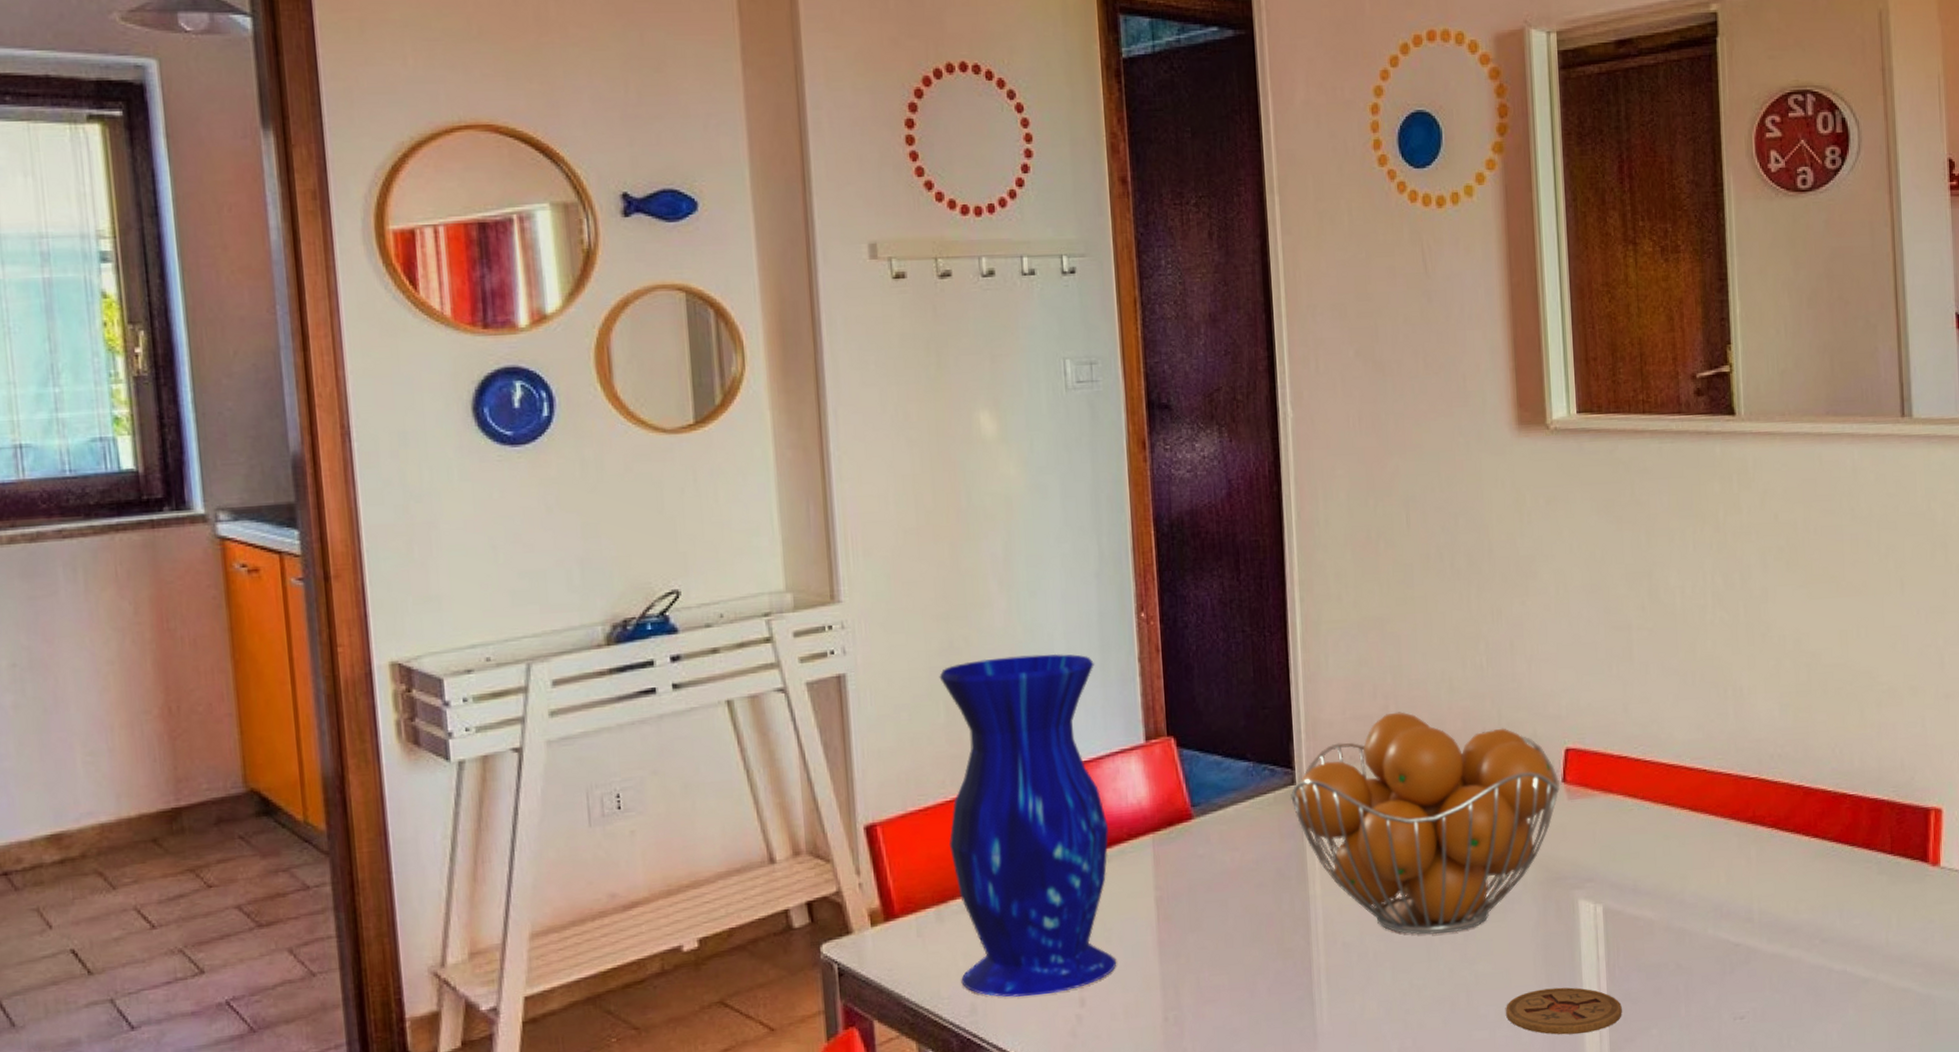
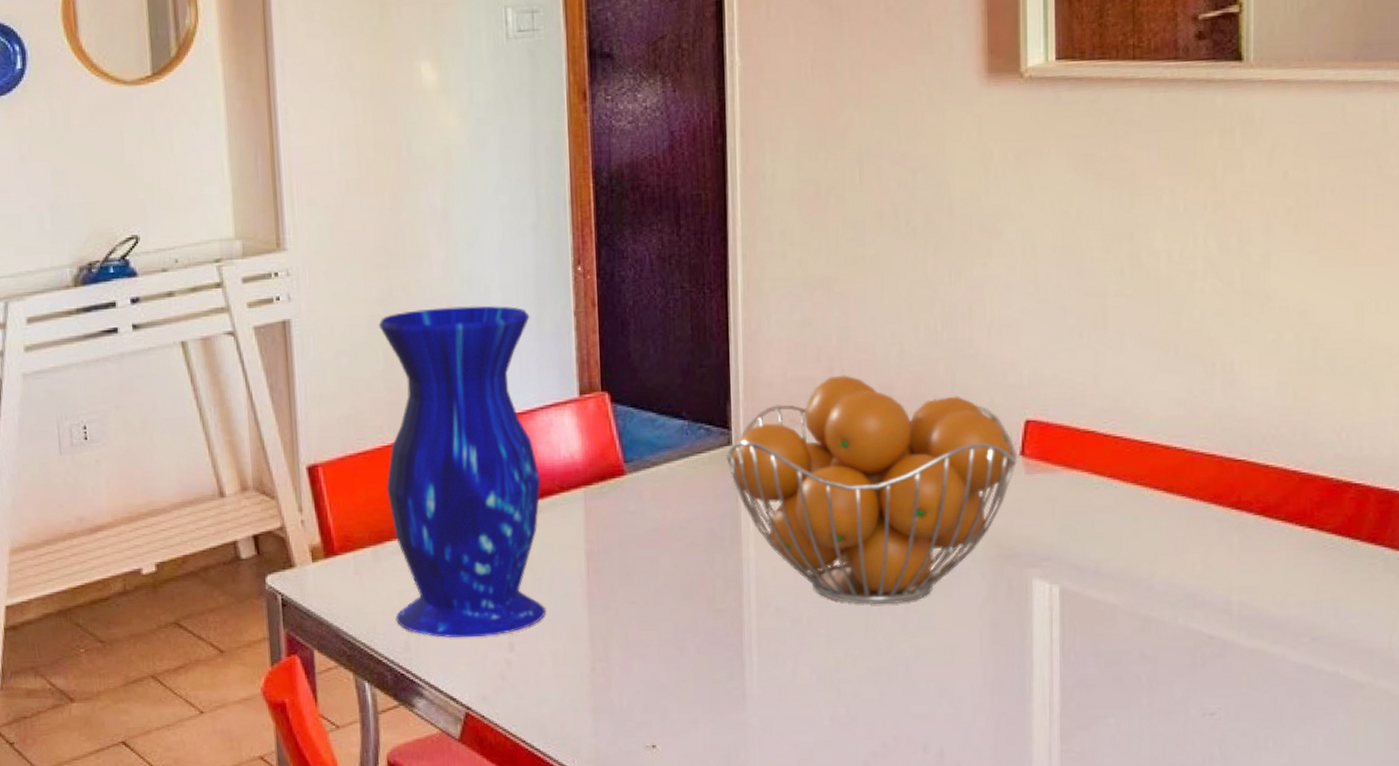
coaster: present [1506,987,1622,1035] -> none [947,667,1076,717]

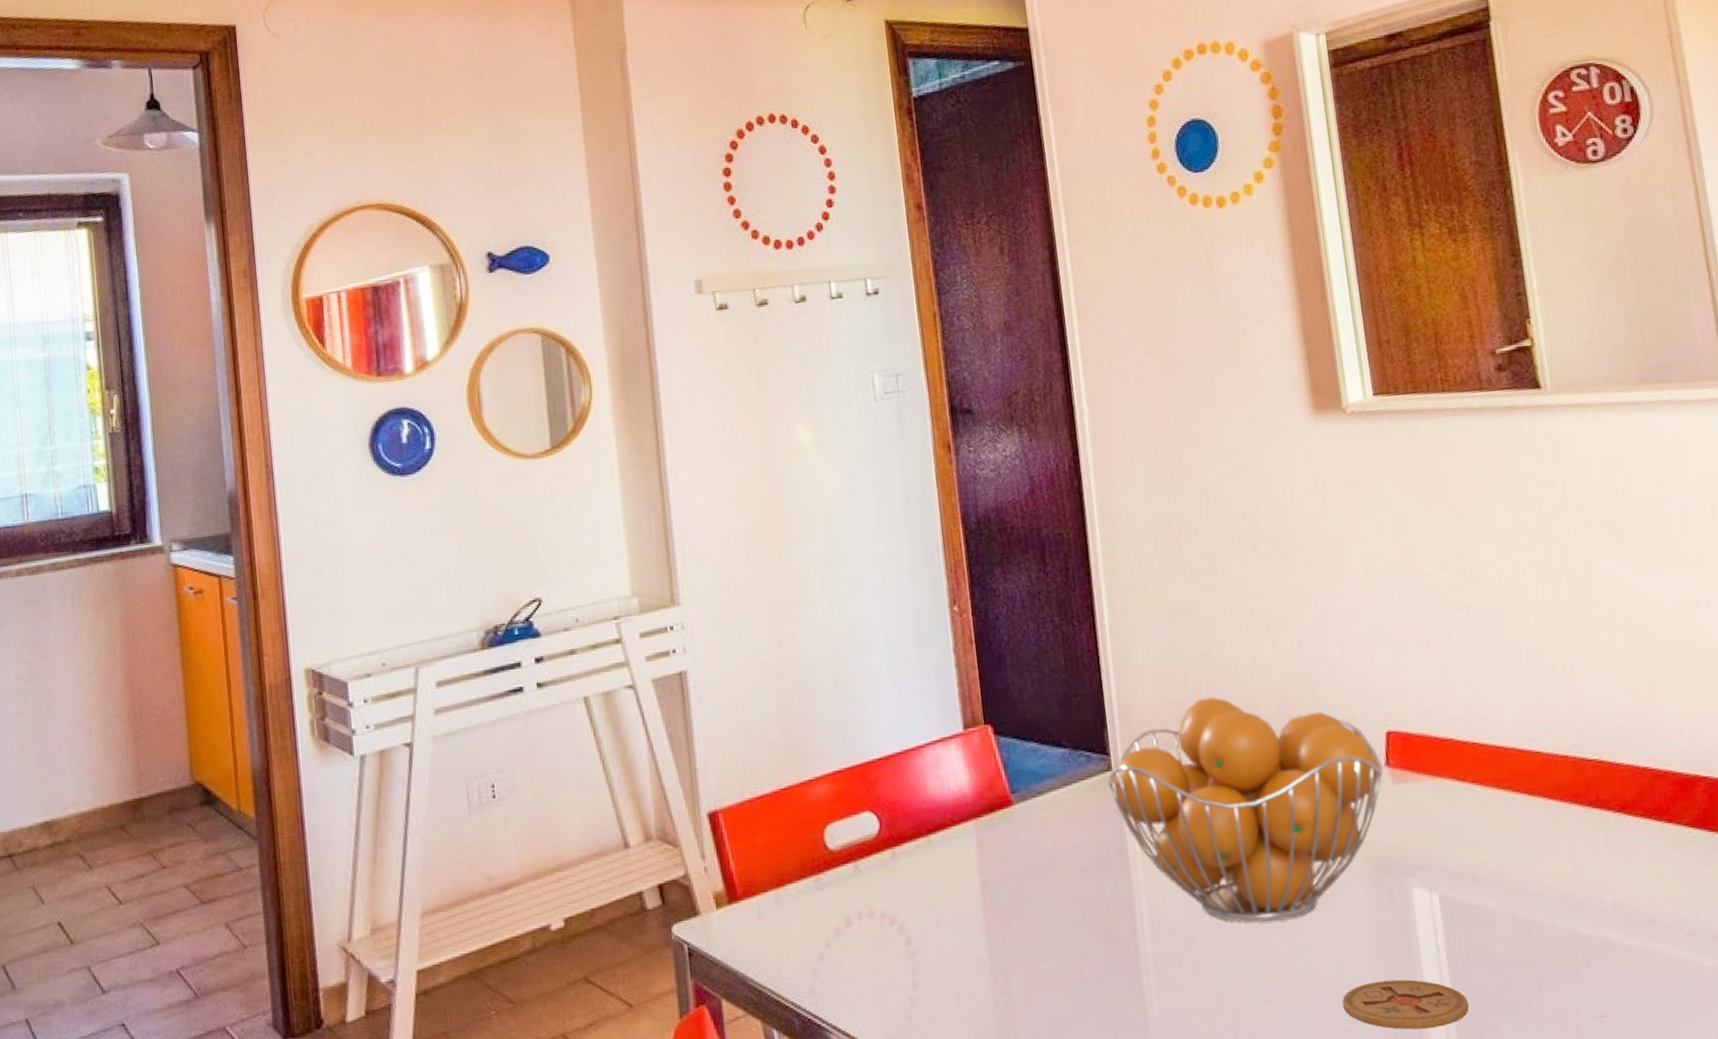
vase: present [378,305,546,638] -> none [770,647,947,979]
coaster: none [947,667,1076,717] -> present [1342,979,1469,1030]

